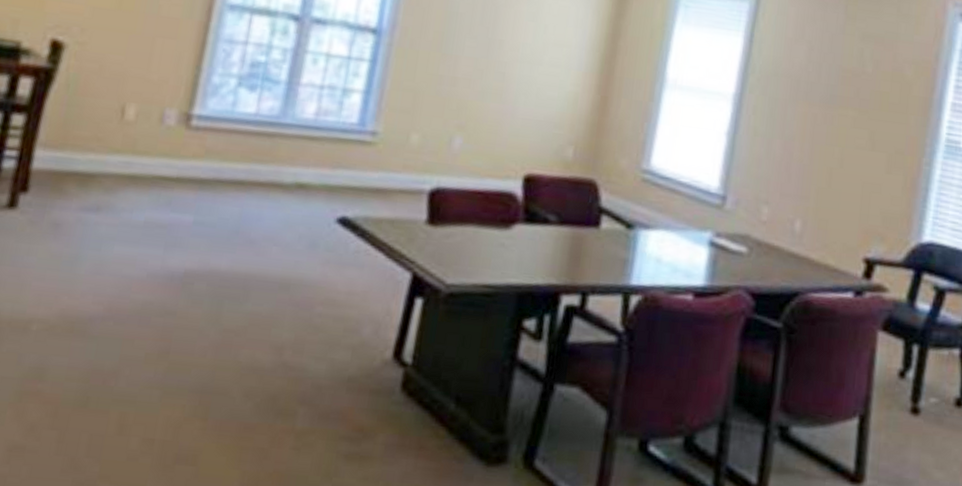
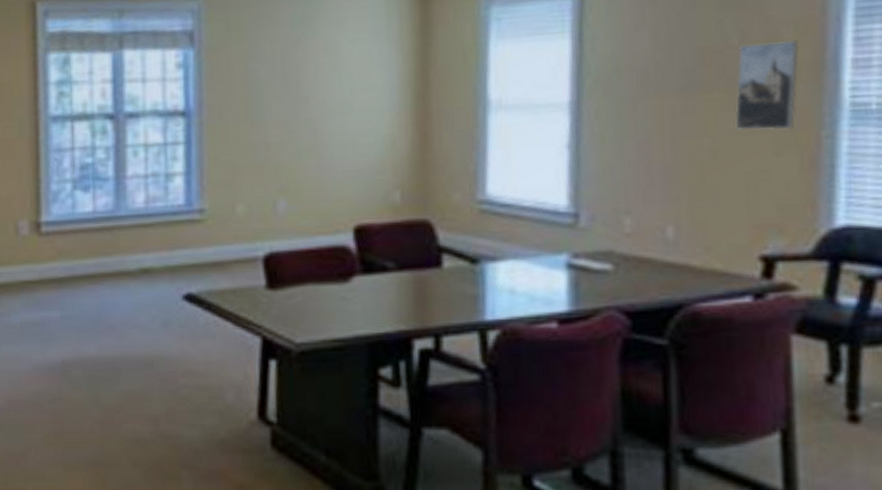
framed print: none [860,73,915,153] -> present [735,39,799,131]

